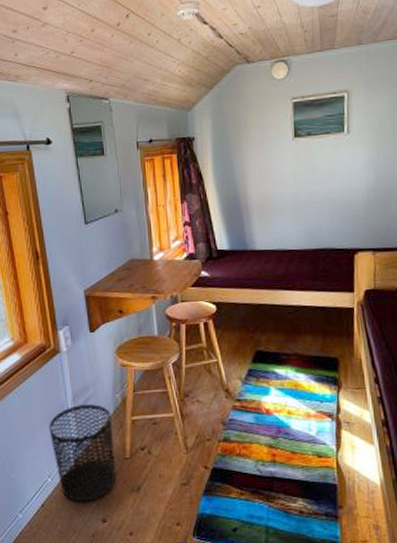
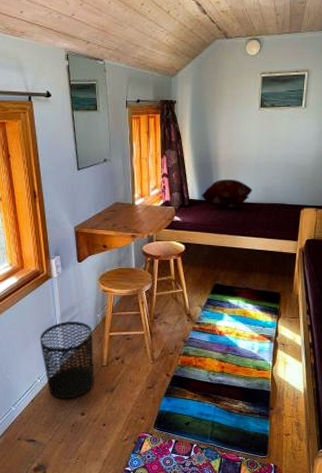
decorative pillow: none [231,222,293,258] -> present [201,178,253,208]

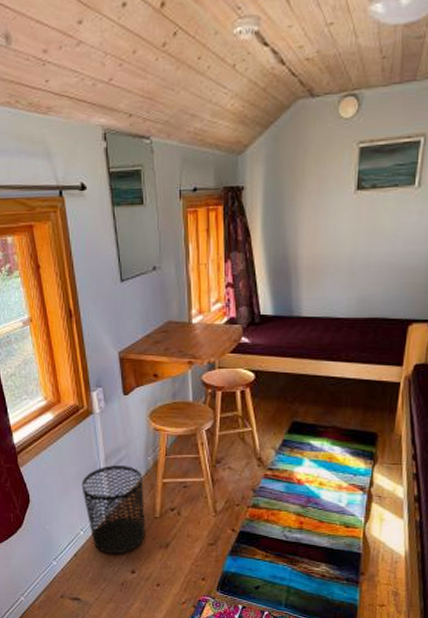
decorative pillow: present [201,178,253,208] -> none [276,287,344,325]

